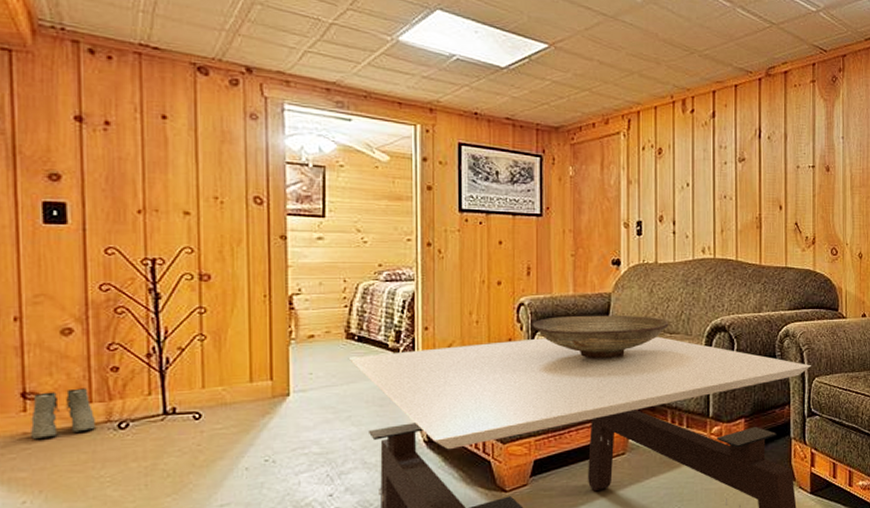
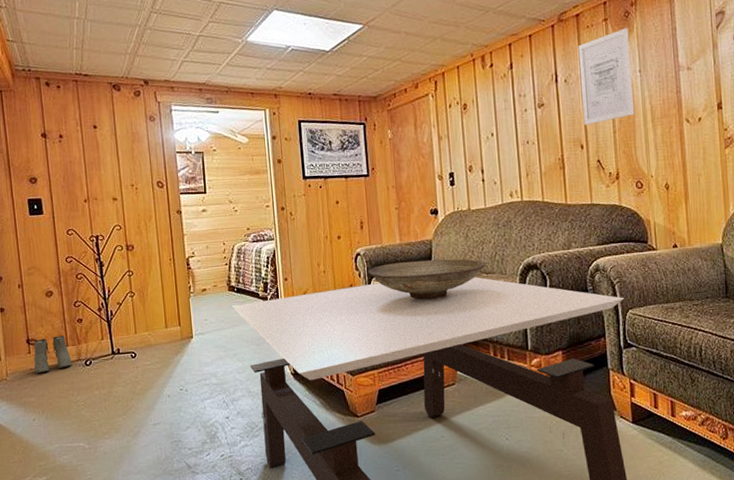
wall art: none [784,93,835,186] -> present [578,28,635,125]

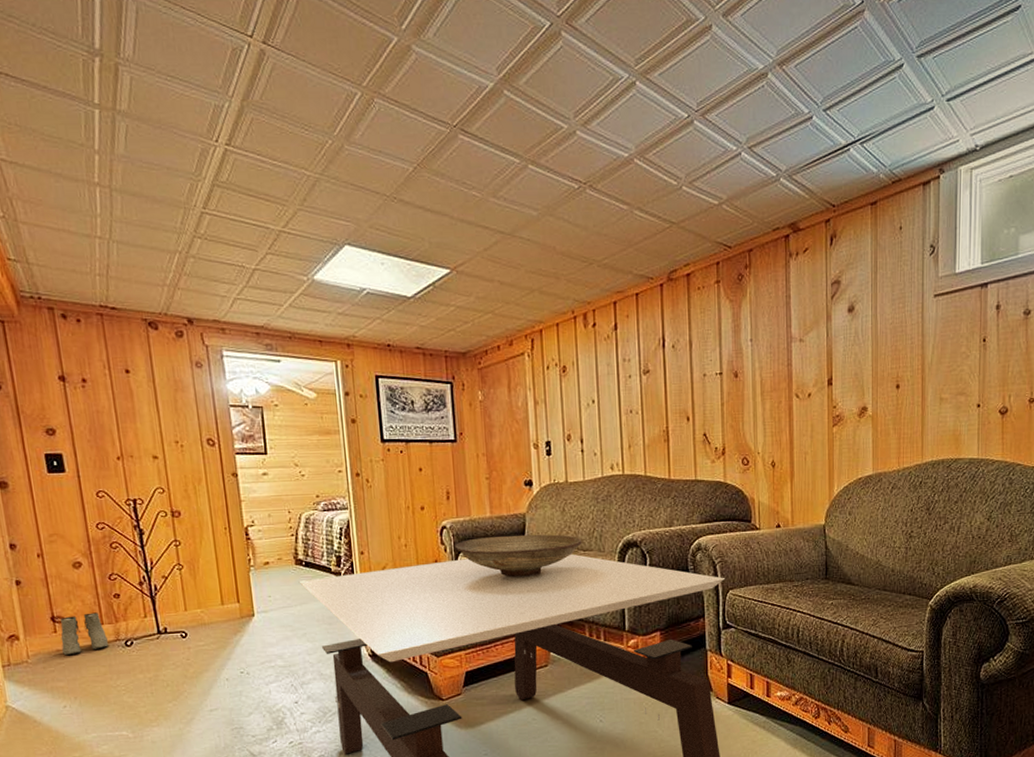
wall art: present [578,28,635,125] -> none [688,292,744,396]

